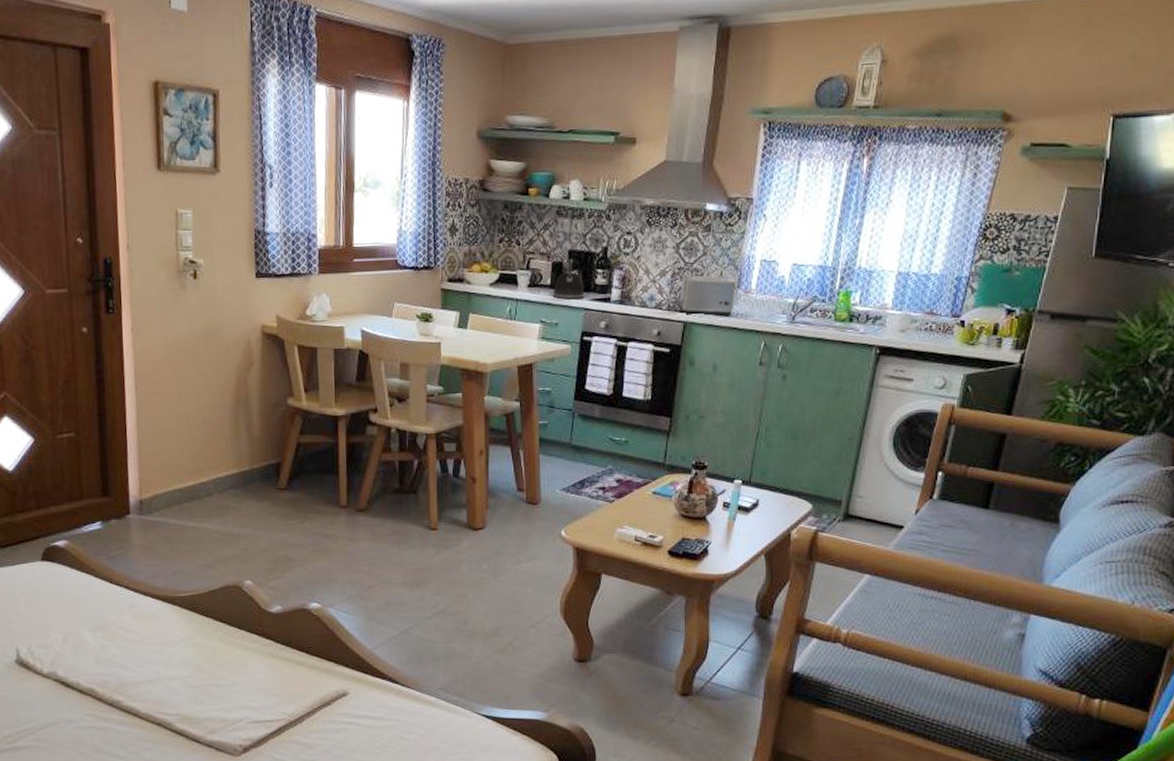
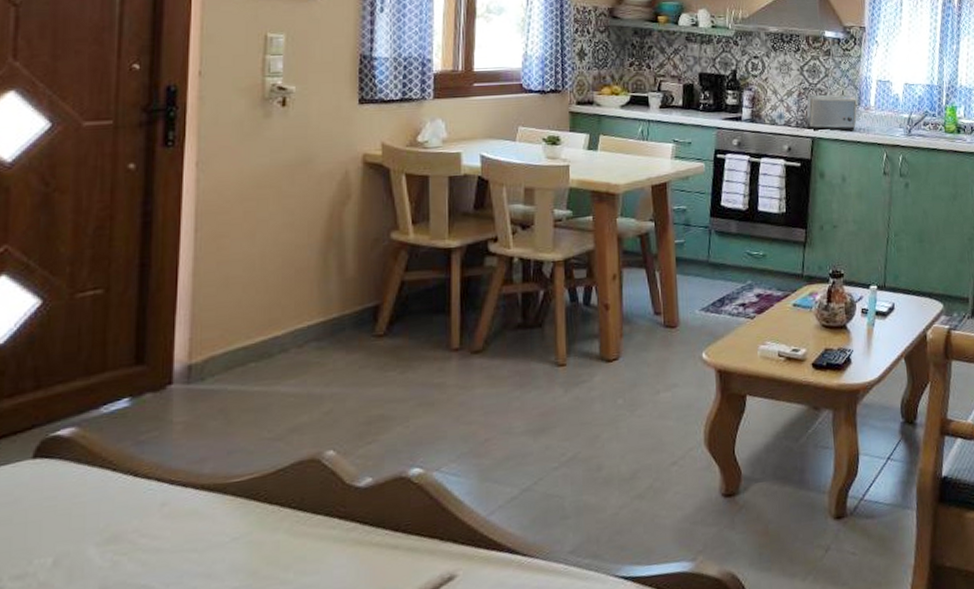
kettle: present [552,258,585,301] -> none [684,80,717,121]

